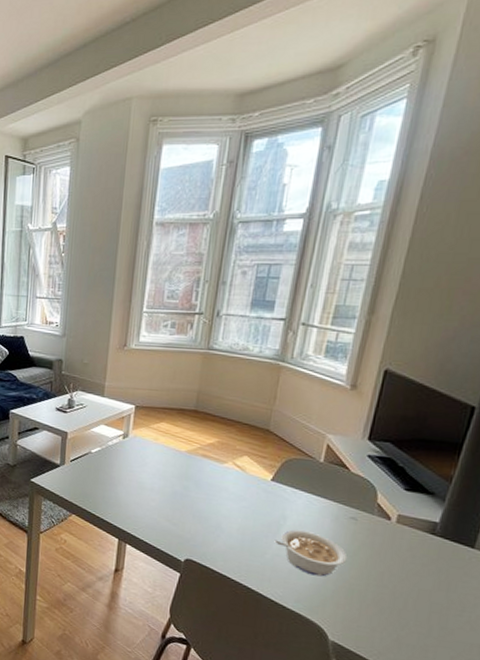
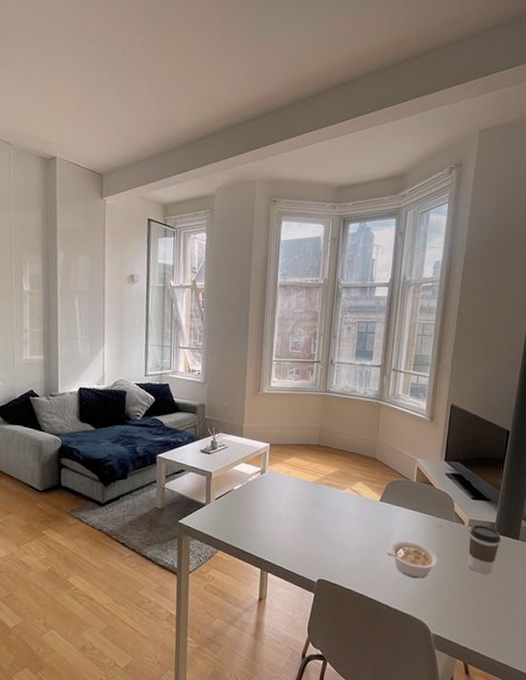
coffee cup: none [391,521,446,585] -> present [468,524,501,574]

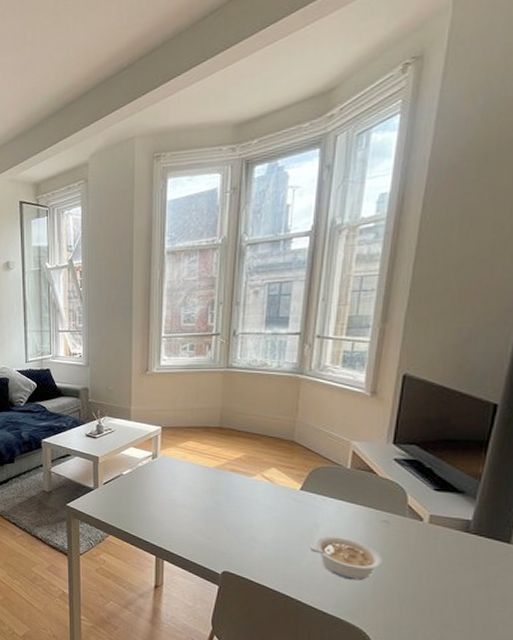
coffee cup: present [468,524,501,574] -> none [427,521,481,583]

